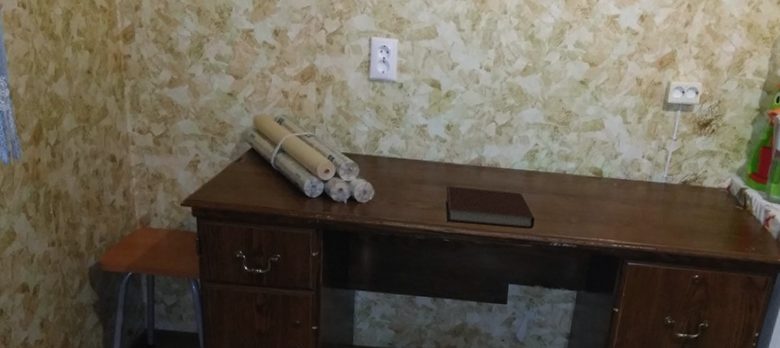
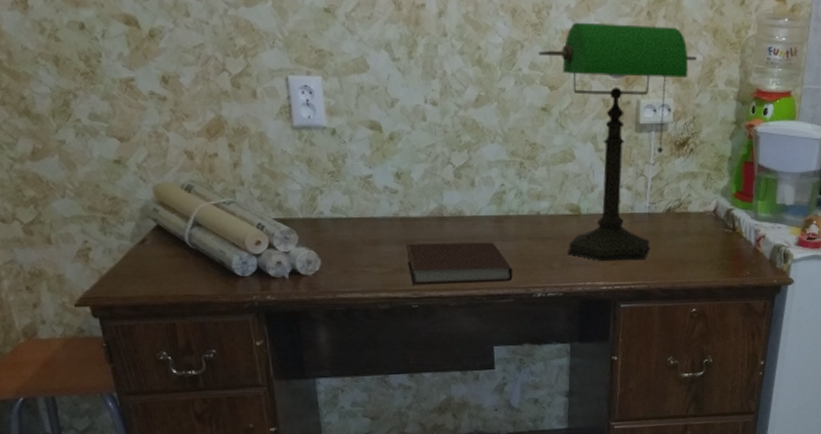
desk lamp: none [583,9,730,225] -> present [537,22,698,262]

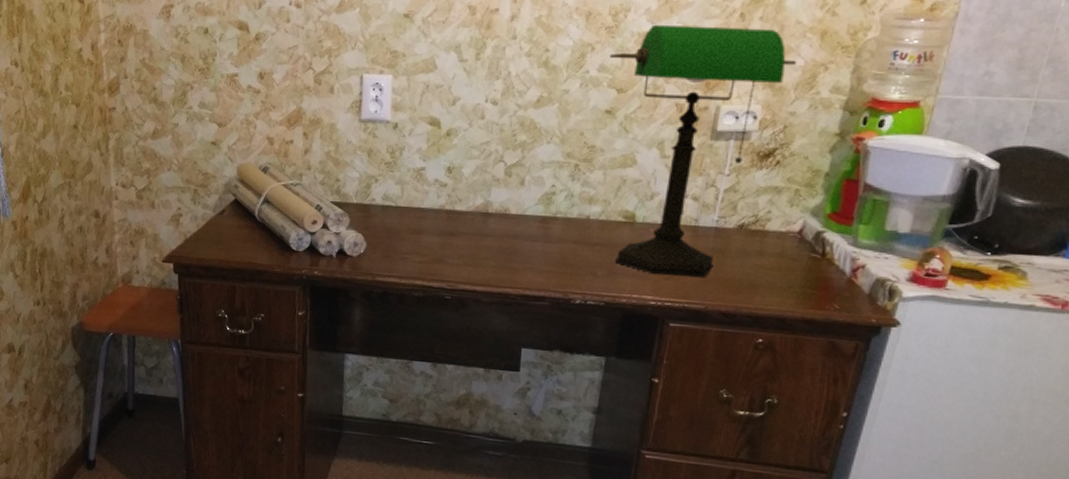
notebook: present [405,242,513,286] -> none [446,235,552,285]

